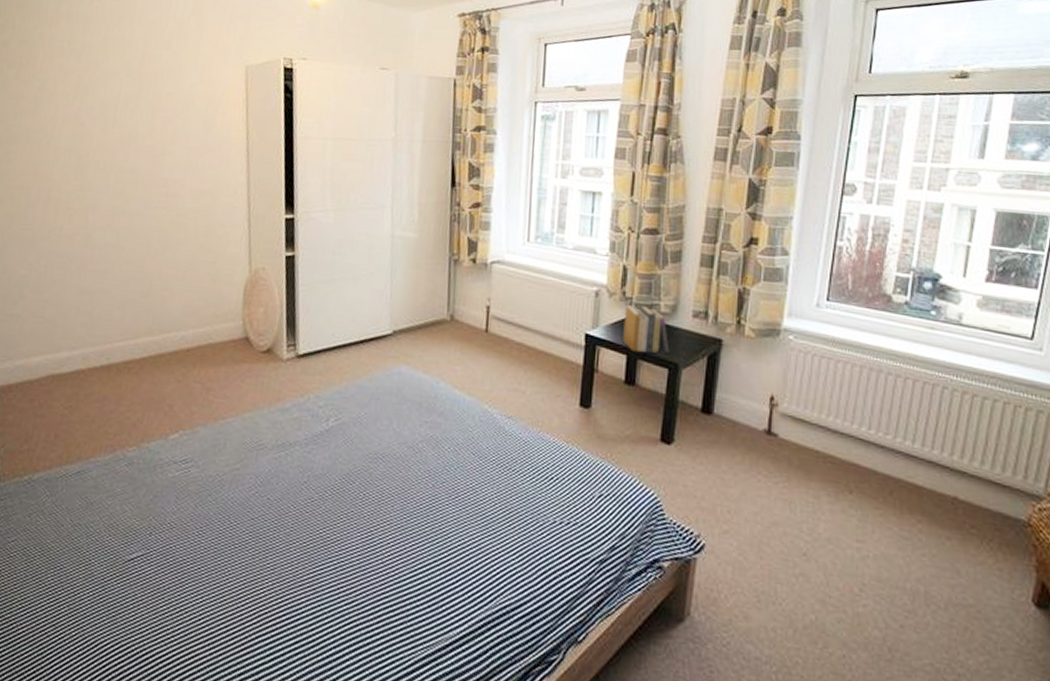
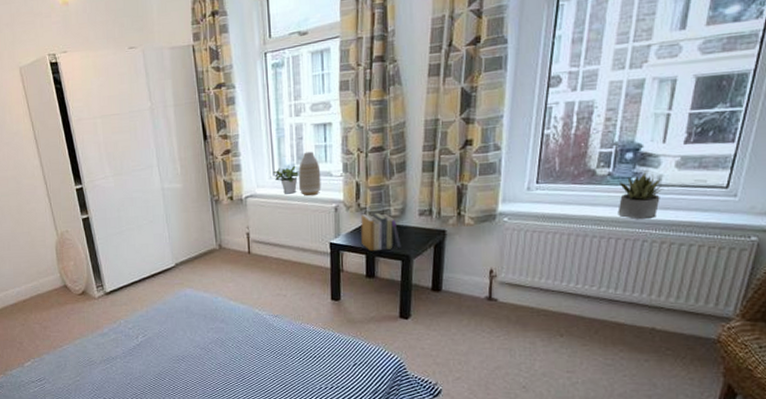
potted plant: none [527,234,558,267] -> present [272,165,299,194]
vase: none [556,220,584,274] -> present [298,151,321,197]
succulent plant: none [915,308,964,362] -> present [617,173,663,219]

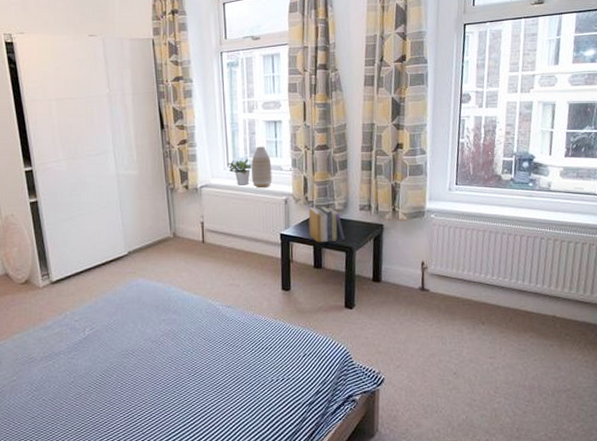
succulent plant: present [617,173,663,219] -> none [520,180,552,219]

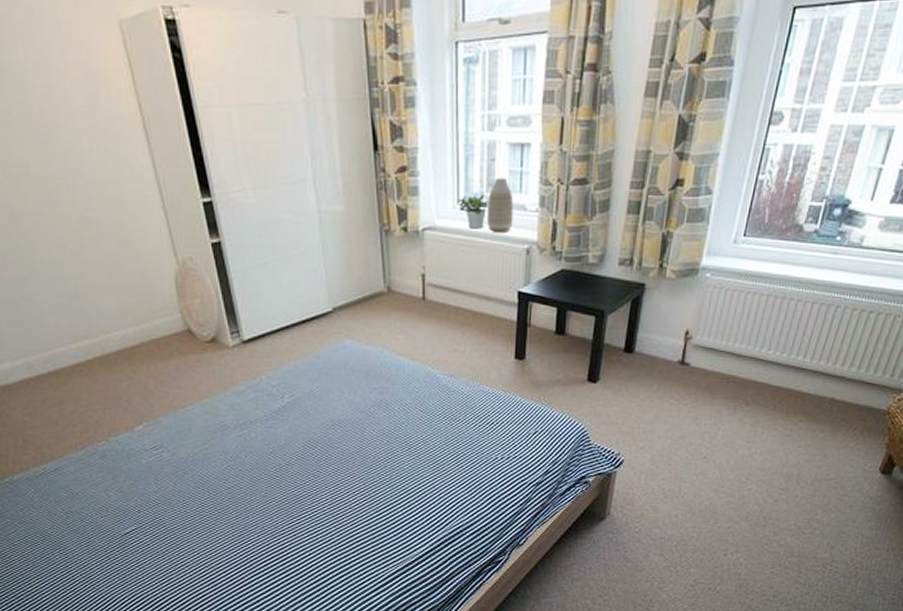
books: present [308,206,345,243] -> none [553,258,597,304]

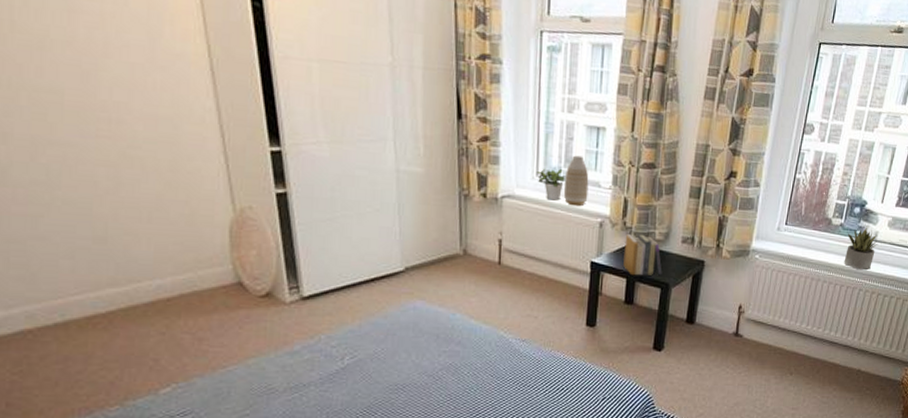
books: none [553,258,597,304] -> present [623,234,662,276]
succulent plant: none [817,233,863,282] -> present [844,228,878,270]

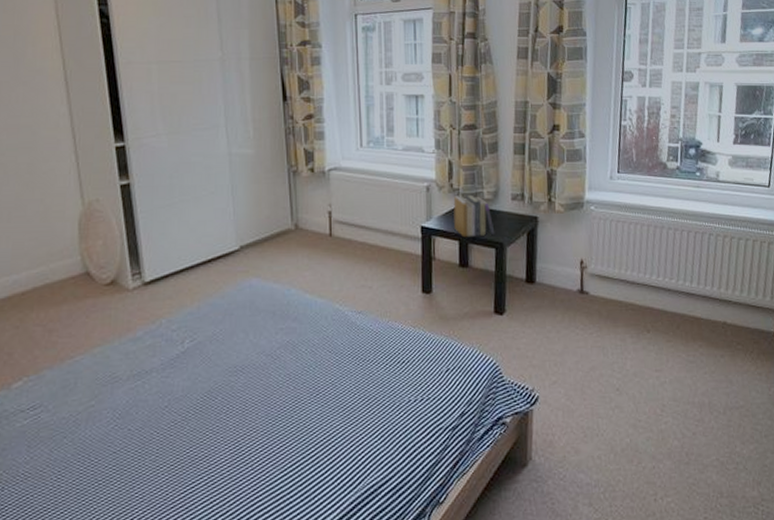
potted plant: present [536,168,565,201] -> none [360,137,389,169]
vase: present [563,155,589,207] -> none [388,124,413,173]
succulent plant: present [844,228,878,270] -> none [686,169,721,212]

